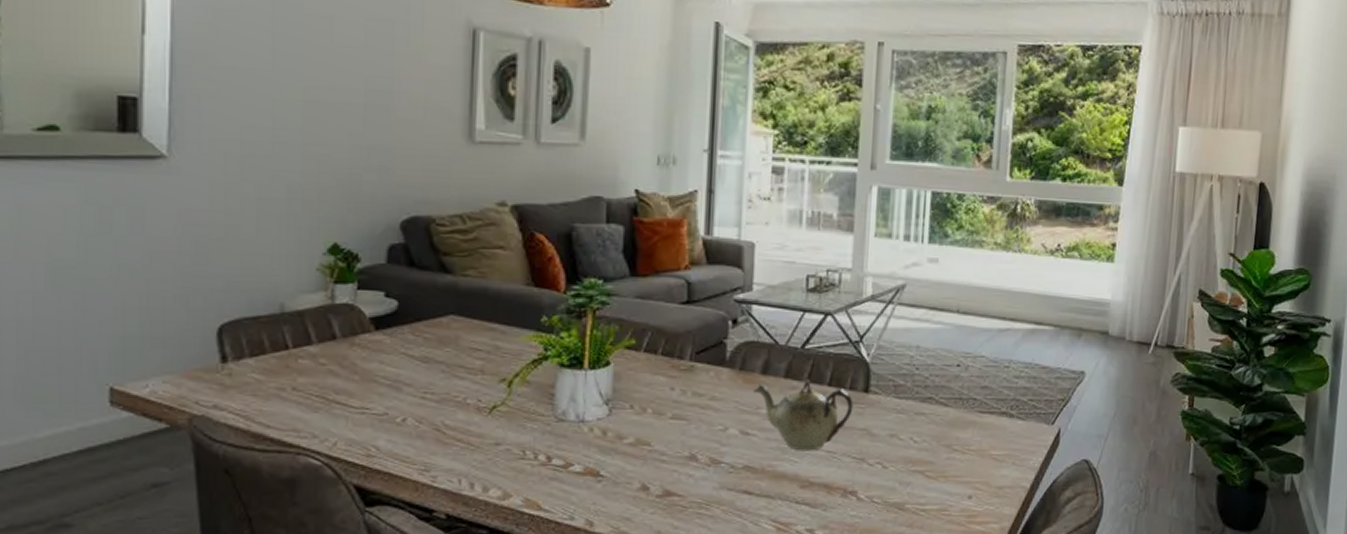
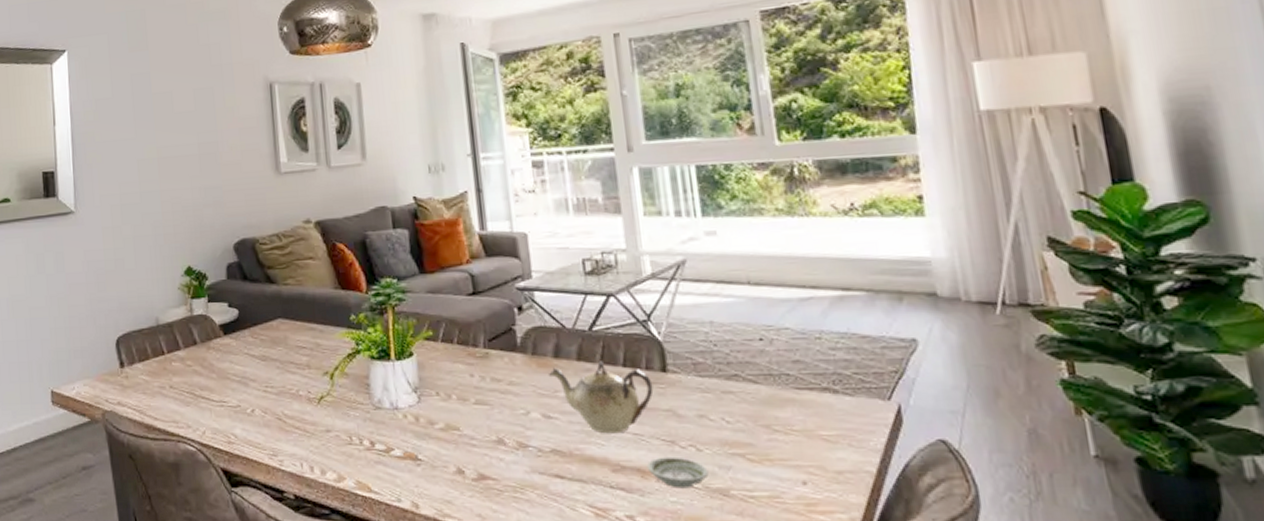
saucer: none [833,473,890,503] -> present [646,457,709,489]

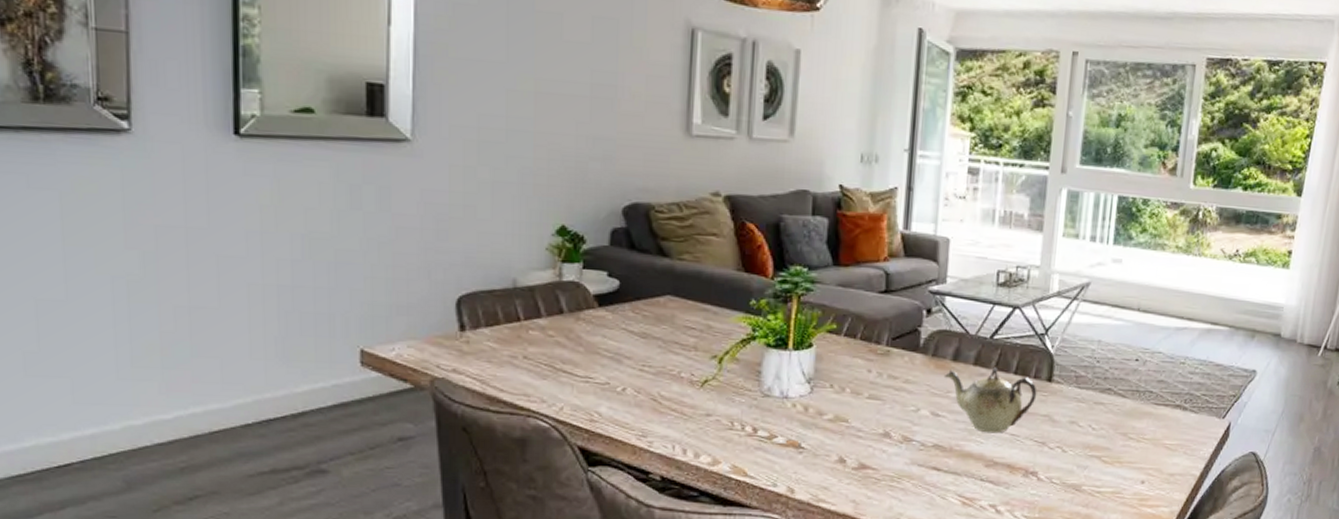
saucer: present [646,457,709,489] -> none [1016,455,1068,483]

